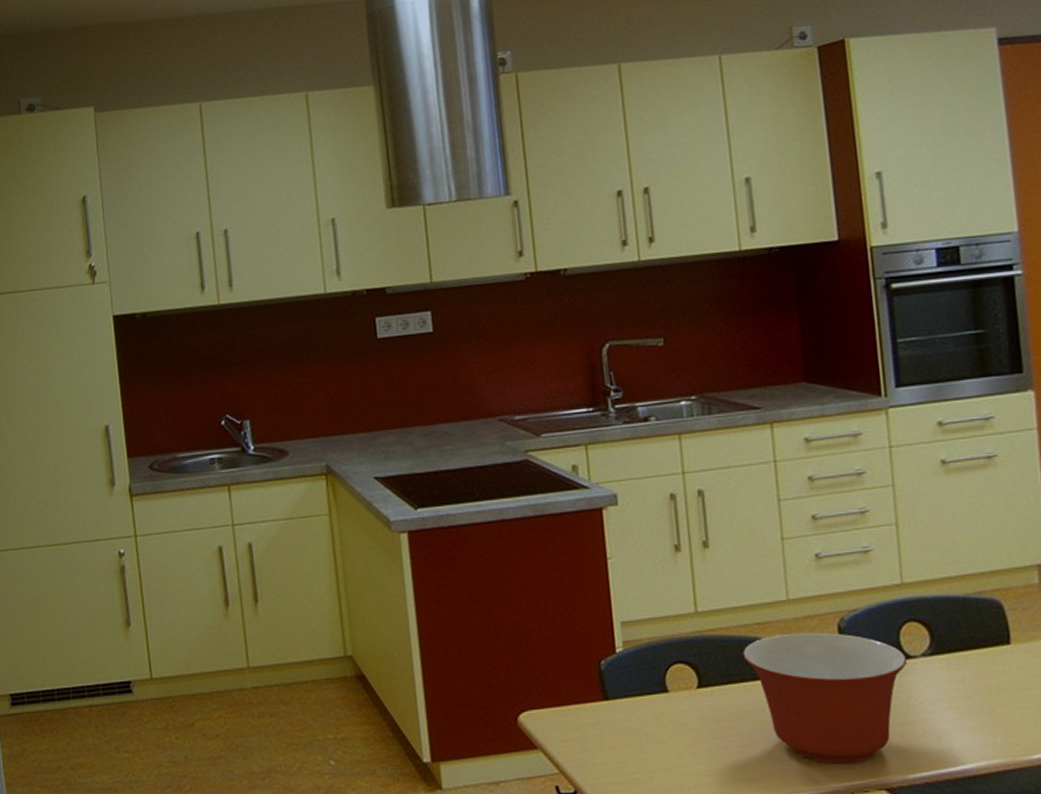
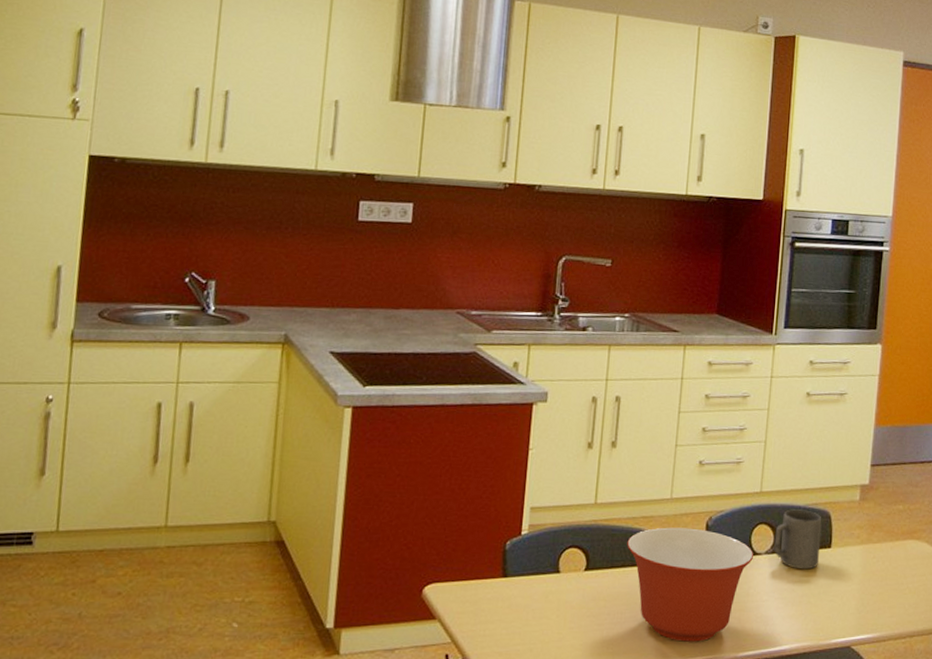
mug: none [930,600,997,673] -> present [774,509,822,570]

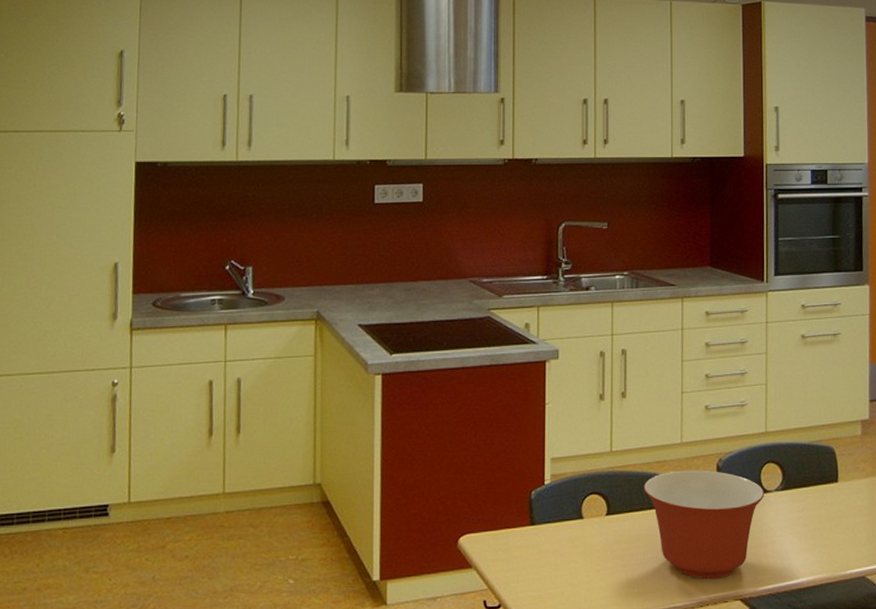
mug: present [774,509,822,570] -> none [783,447,828,504]

